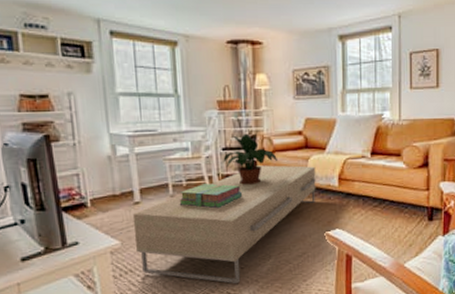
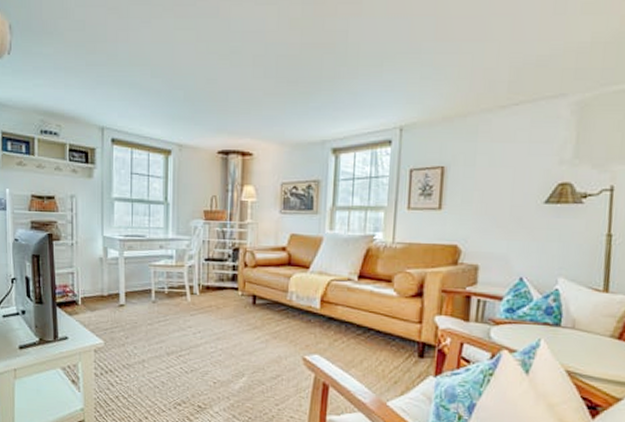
coffee table: present [132,165,316,284] -> none [116,279,297,399]
stack of books: present [179,183,243,209] -> none [160,293,221,319]
potted plant: present [223,130,279,185] -> none [205,243,260,298]

